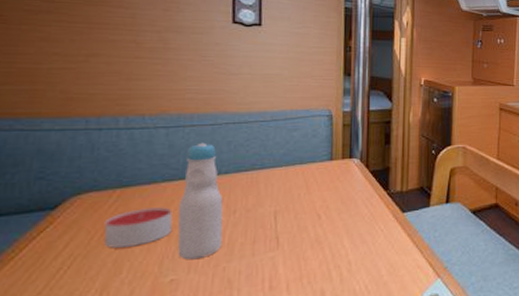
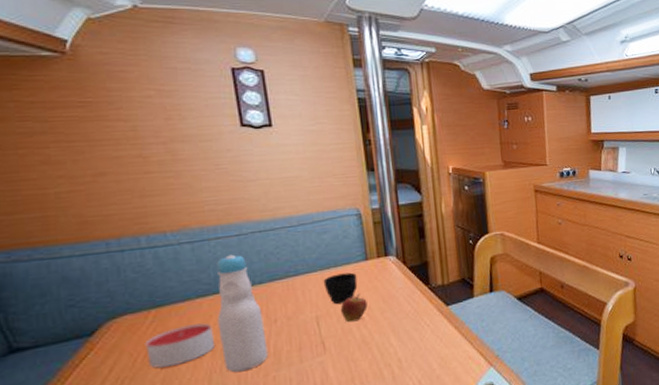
cup: none [286,171,320,201] -> present [323,272,358,305]
fruit: none [299,192,326,220] -> present [340,293,368,323]

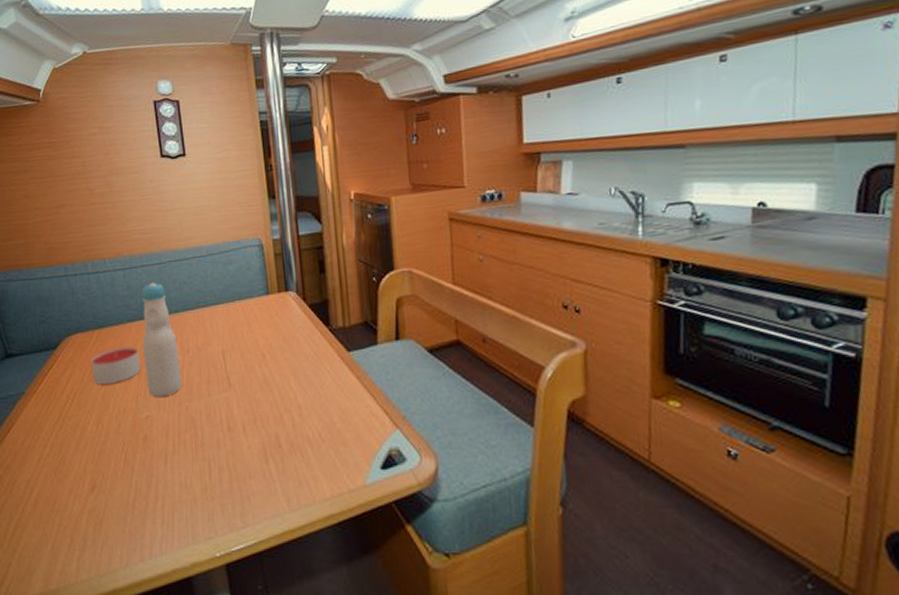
cup: present [323,272,358,305] -> none [228,306,260,340]
fruit: present [340,293,368,323] -> none [244,329,269,360]

